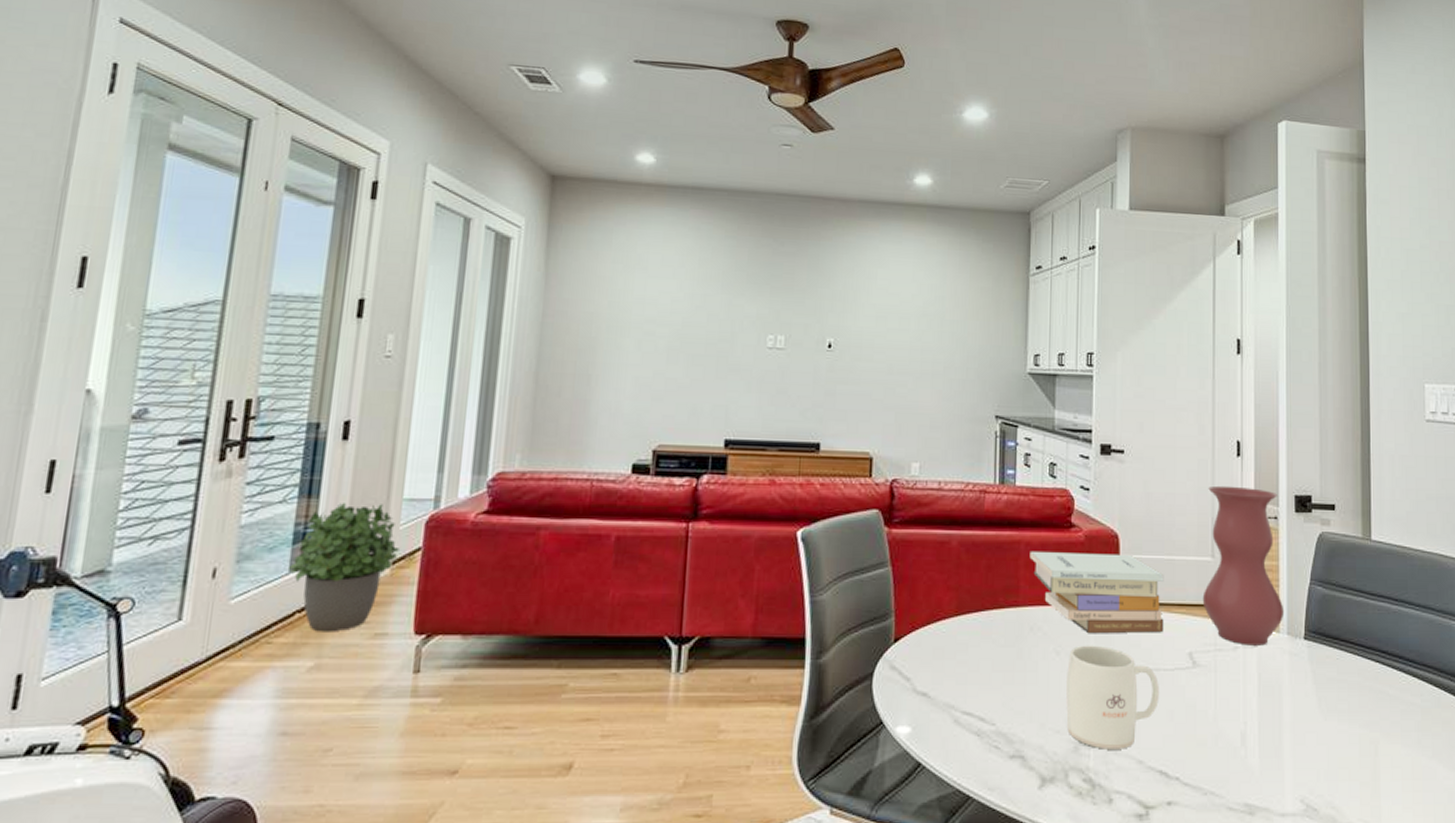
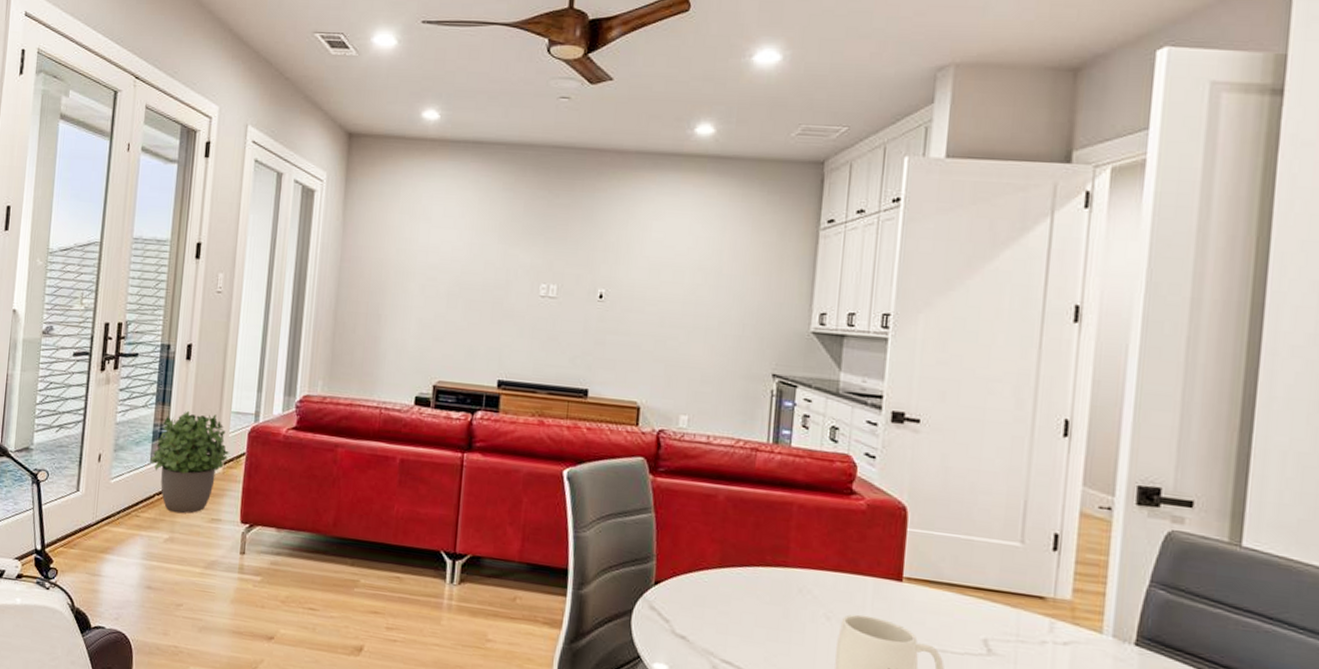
books: present [1029,551,1164,634] -> none [802,513,959,614]
vase: present [1202,485,1285,646] -> none [1005,466,1114,645]

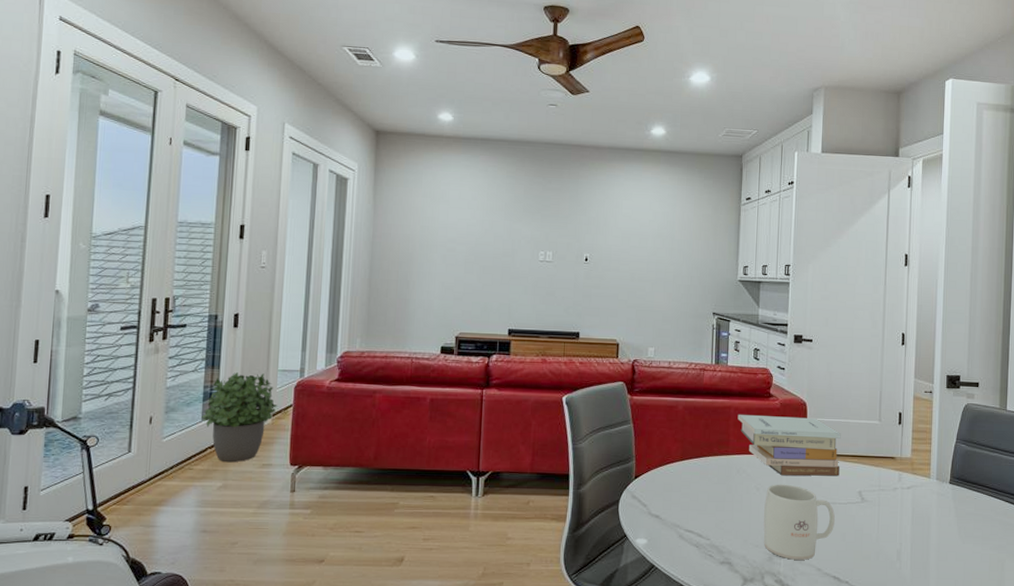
books: none [802,513,959,614] -> present [737,414,841,476]

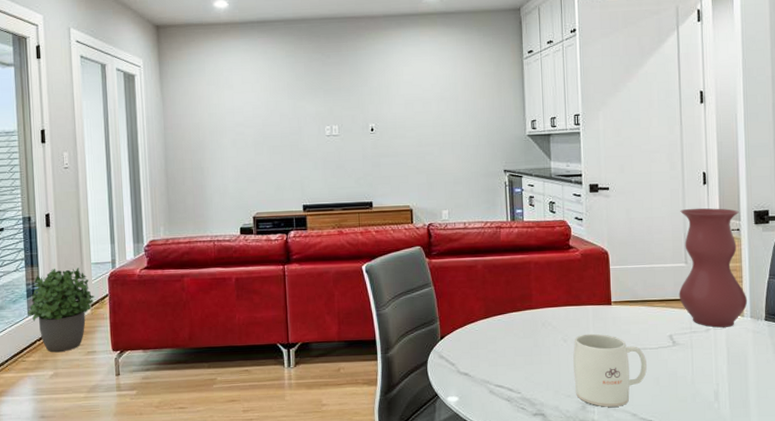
books: present [737,414,841,476] -> none [538,265,648,326]
vase: none [870,367,935,488] -> present [679,208,748,328]

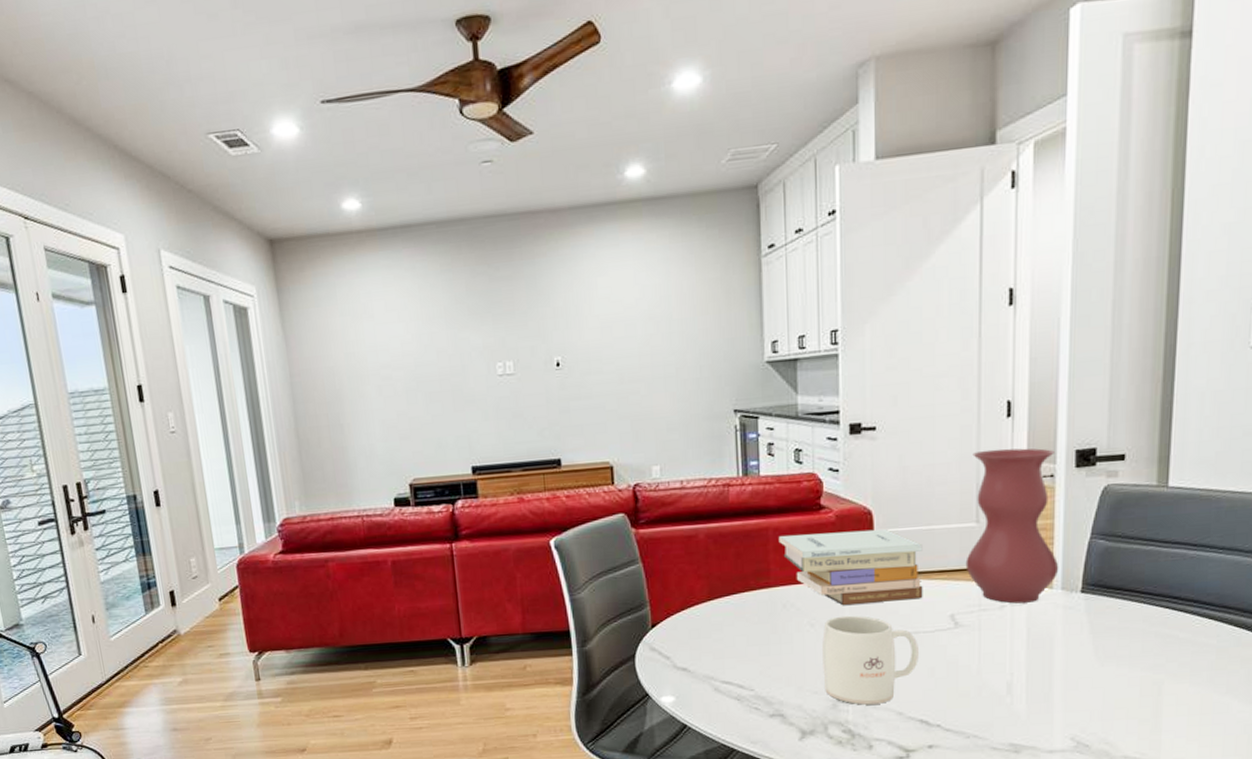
potted plant: present [27,268,94,353] -> none [144,554,222,656]
books: none [538,265,648,326] -> present [778,528,923,606]

